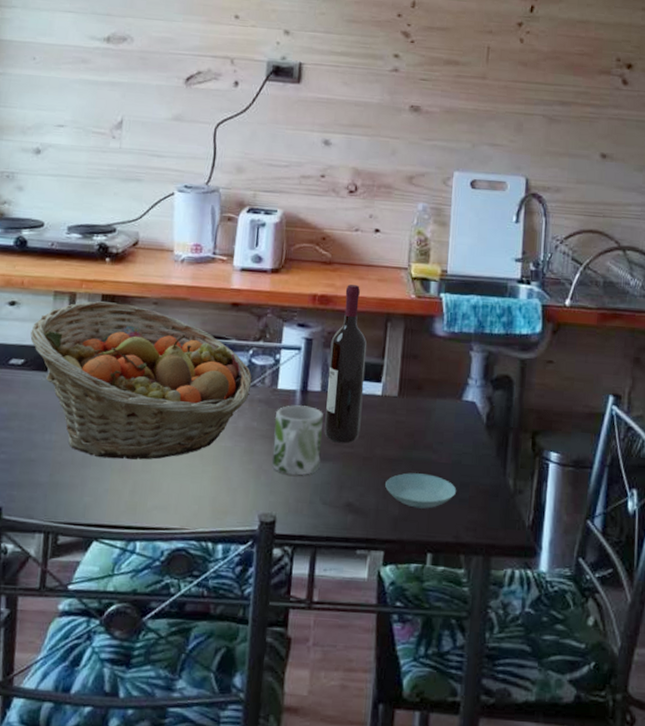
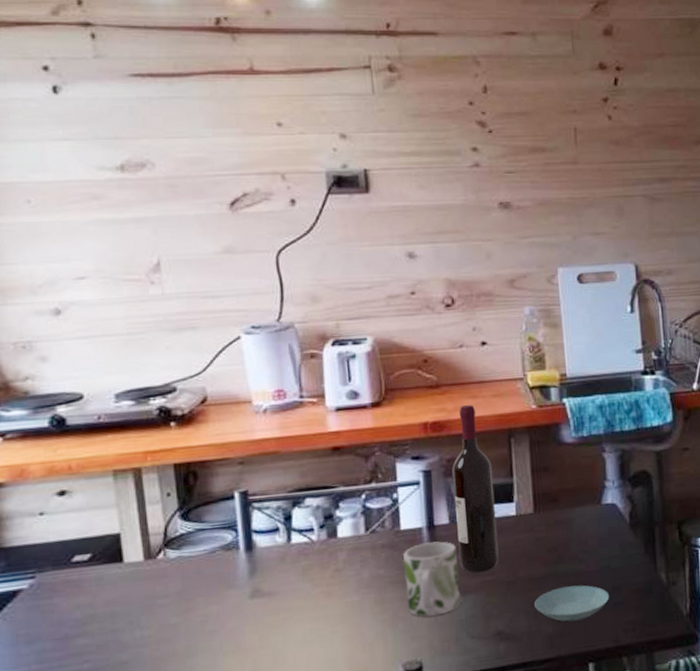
fruit basket: present [30,301,252,460] -> none [92,469,371,643]

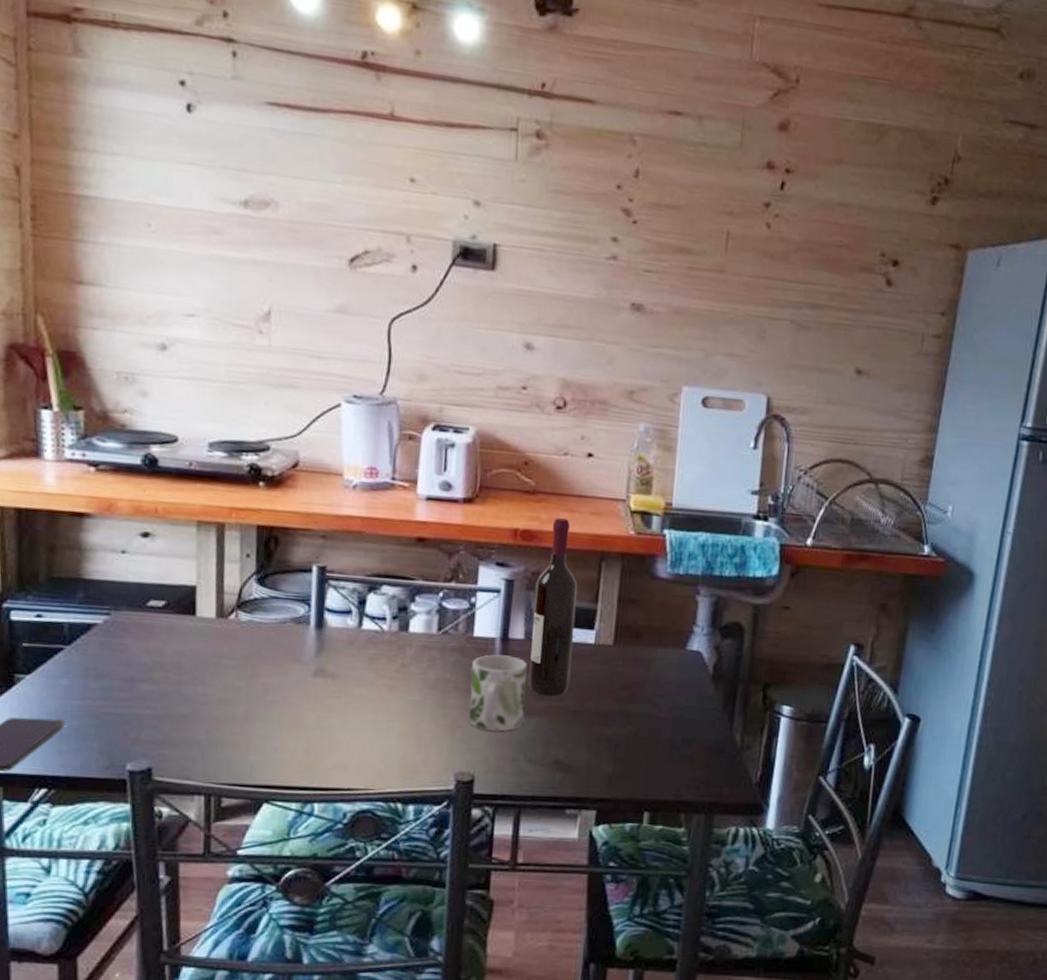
saucer: present [534,585,610,622] -> none [598,728,678,766]

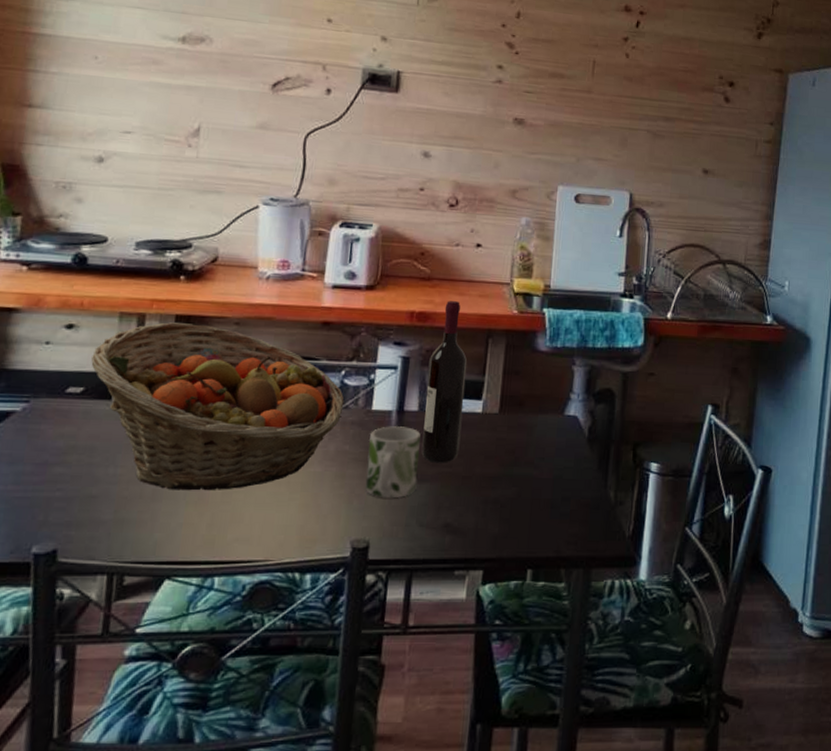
fruit basket: none [171,533,443,715] -> present [91,322,345,491]

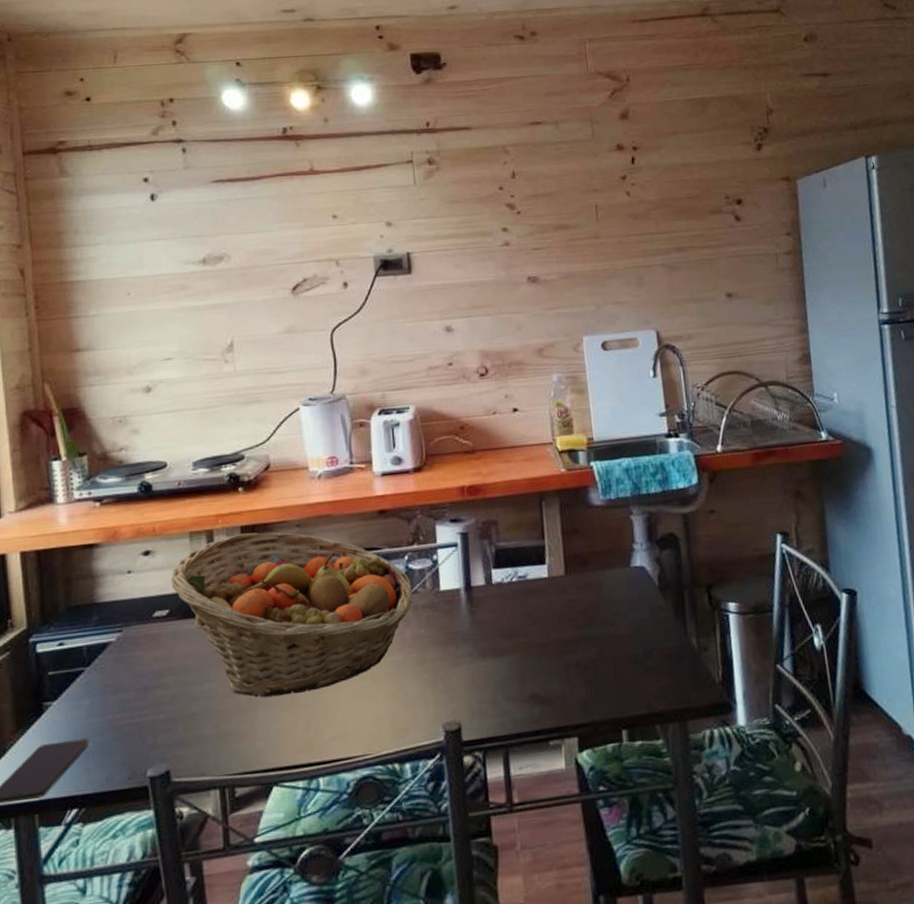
mug: present [366,426,421,499] -> none [442,602,497,678]
wine bottle: present [421,301,467,463] -> none [487,469,533,635]

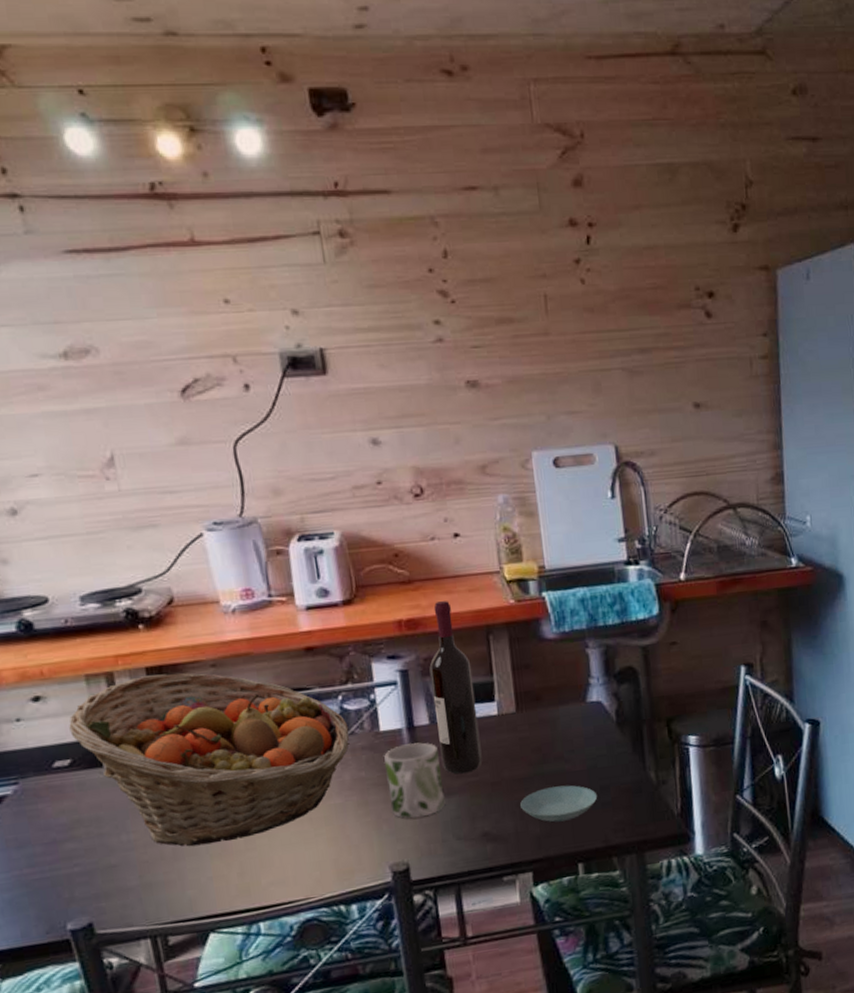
mug: none [442,602,497,678] -> present [384,742,446,819]
wine bottle: none [487,469,533,635] -> present [429,601,482,775]
saucer: none [567,649,641,687] -> present [520,785,598,823]

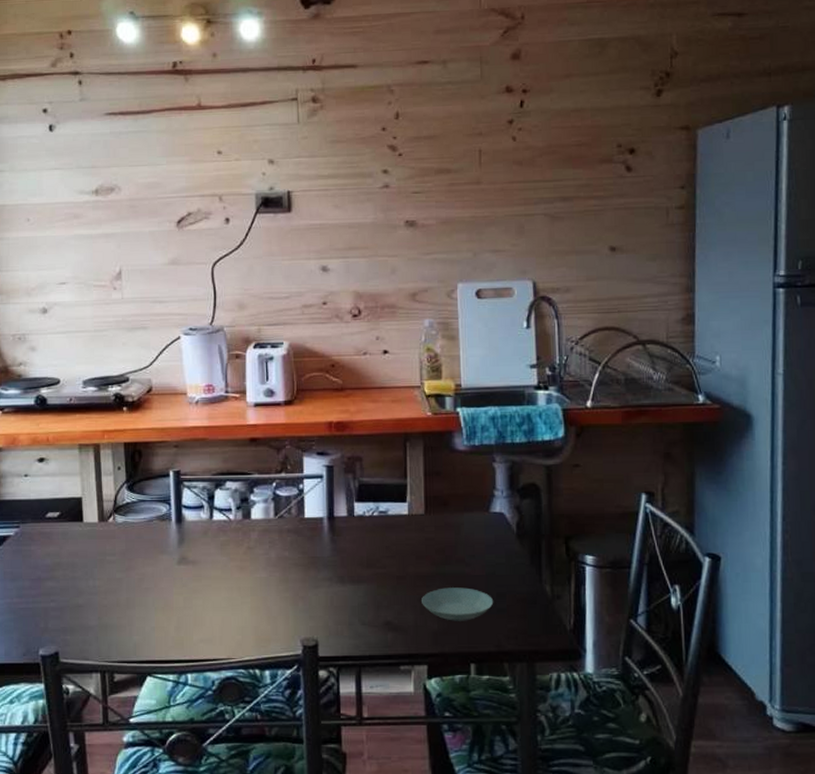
fruit basket: present [69,672,349,847] -> none [62,449,279,598]
mug: present [384,742,446,819] -> none [305,532,355,600]
wine bottle: present [429,601,482,775] -> none [352,408,391,565]

